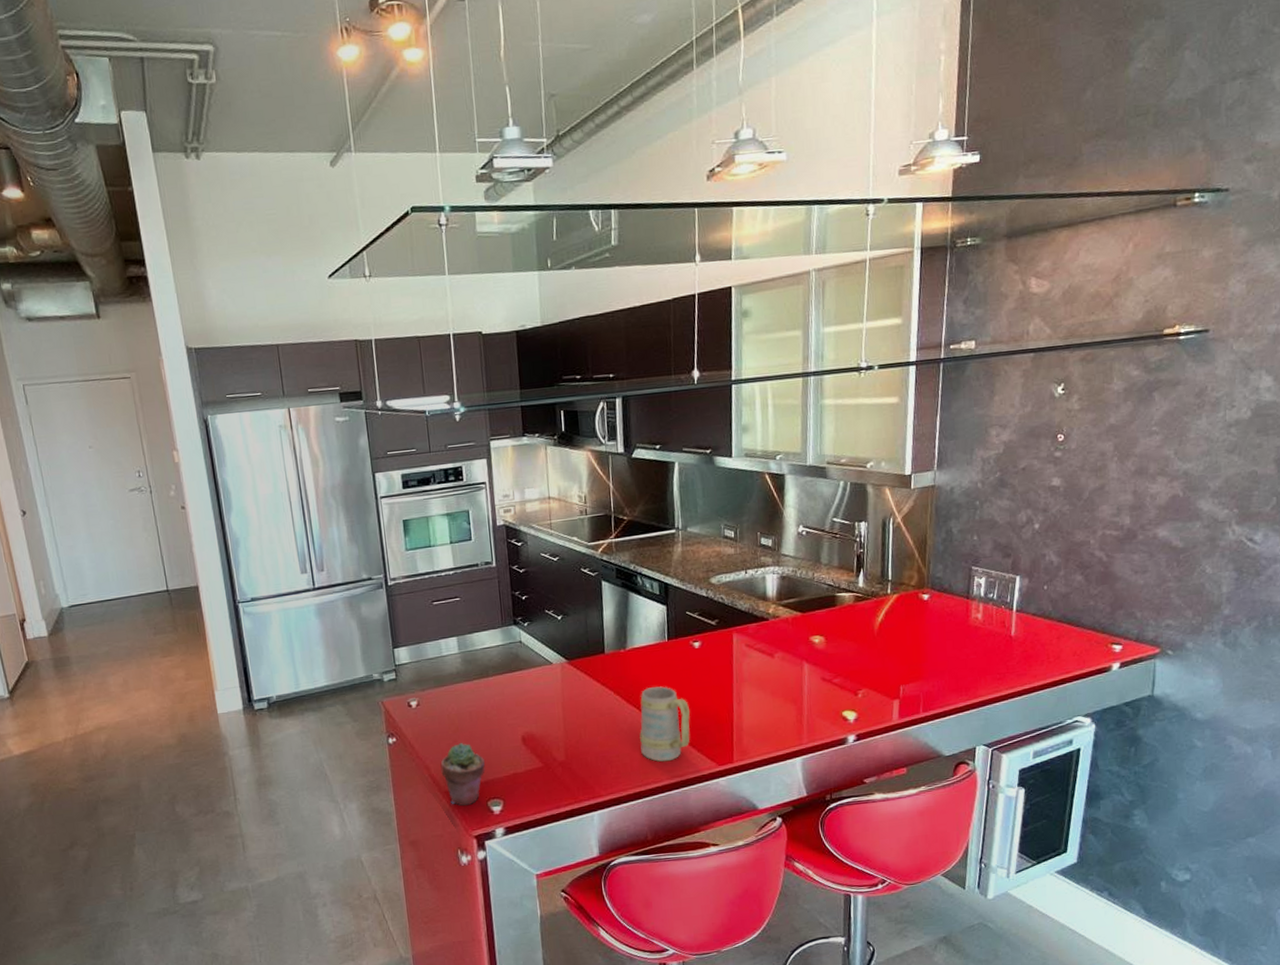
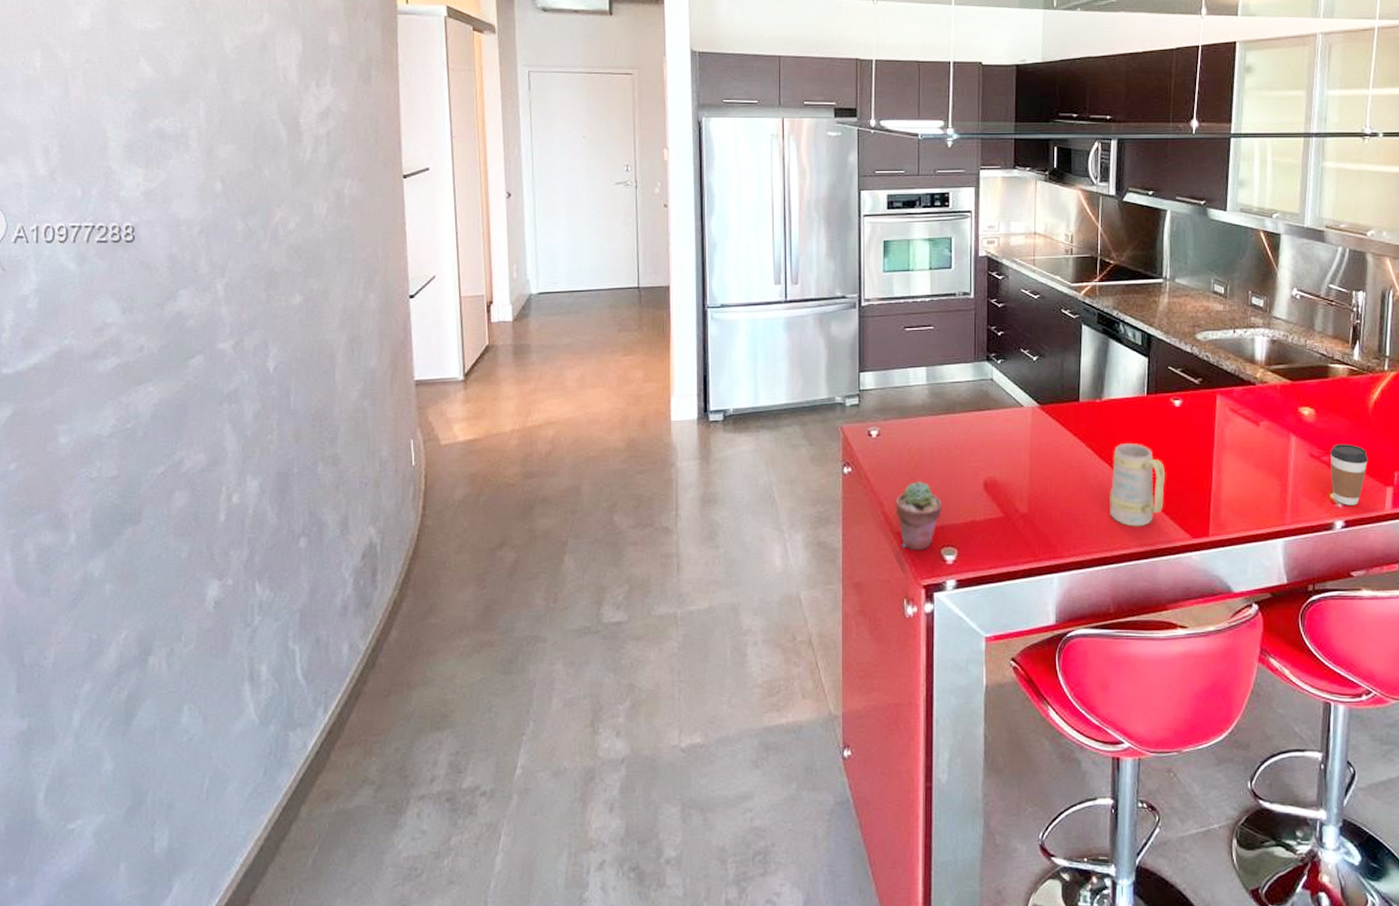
coffee cup: none [840,665,876,721] -> present [1329,444,1368,506]

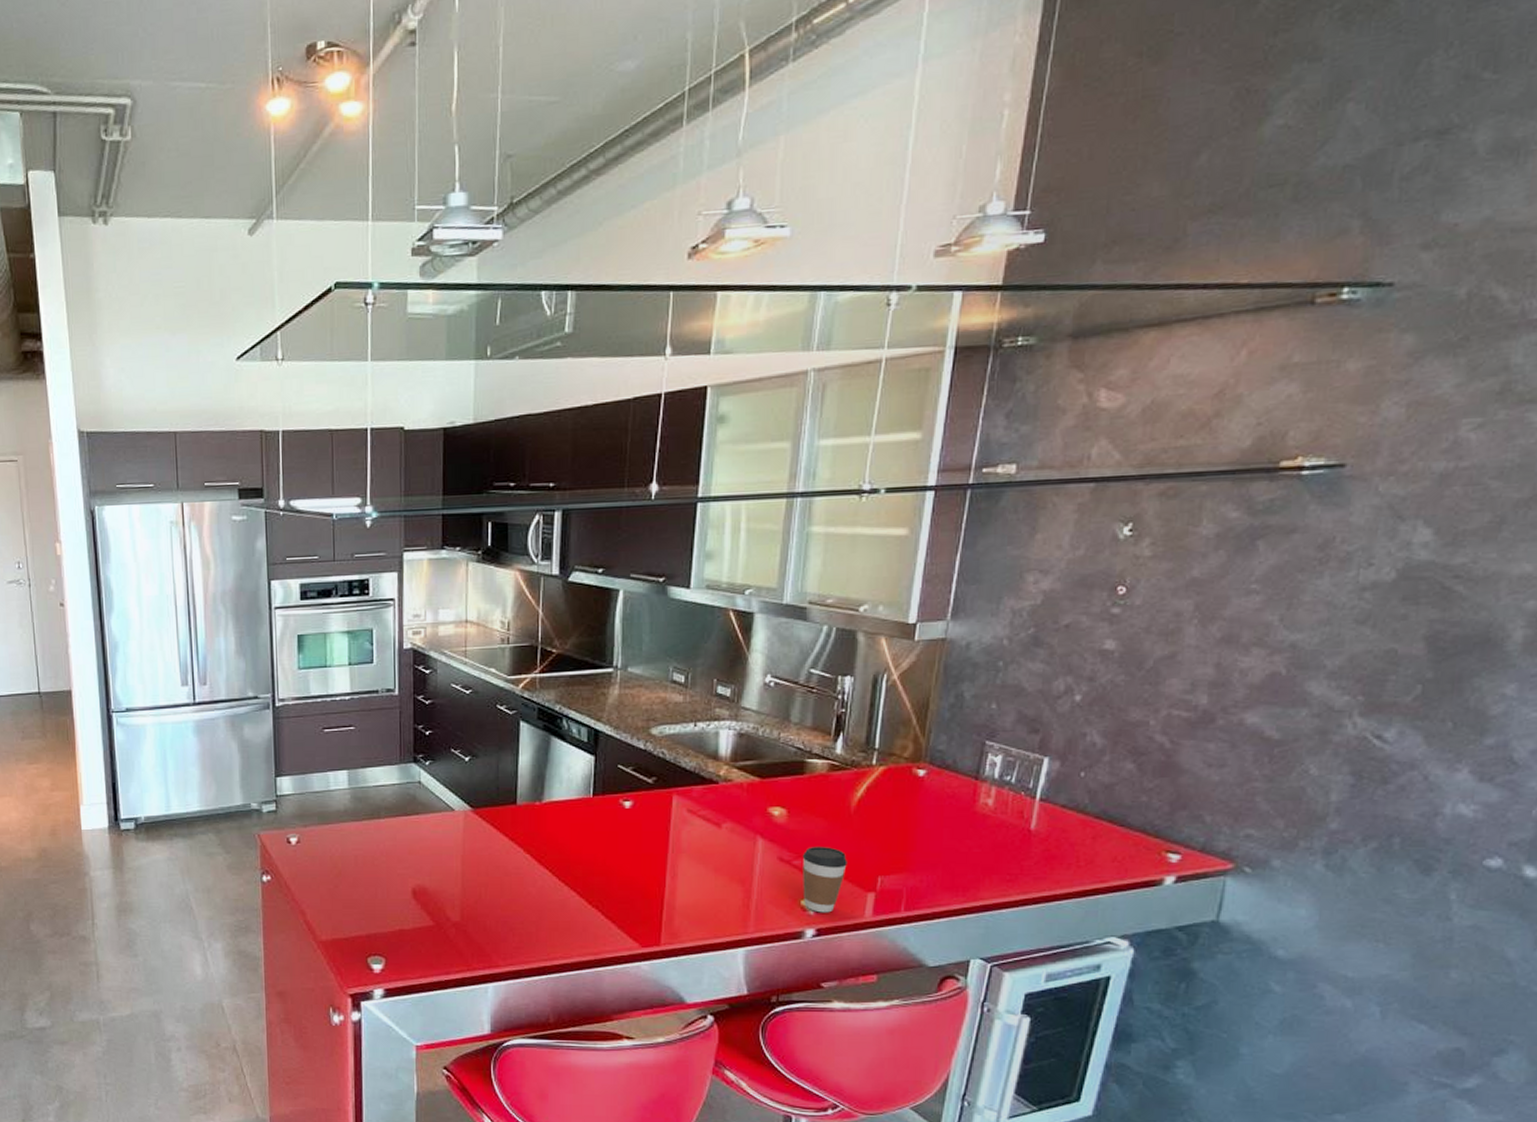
potted succulent: present [895,480,942,551] -> none [318,888,368,960]
mug: present [1110,444,1166,527] -> none [550,848,613,936]

